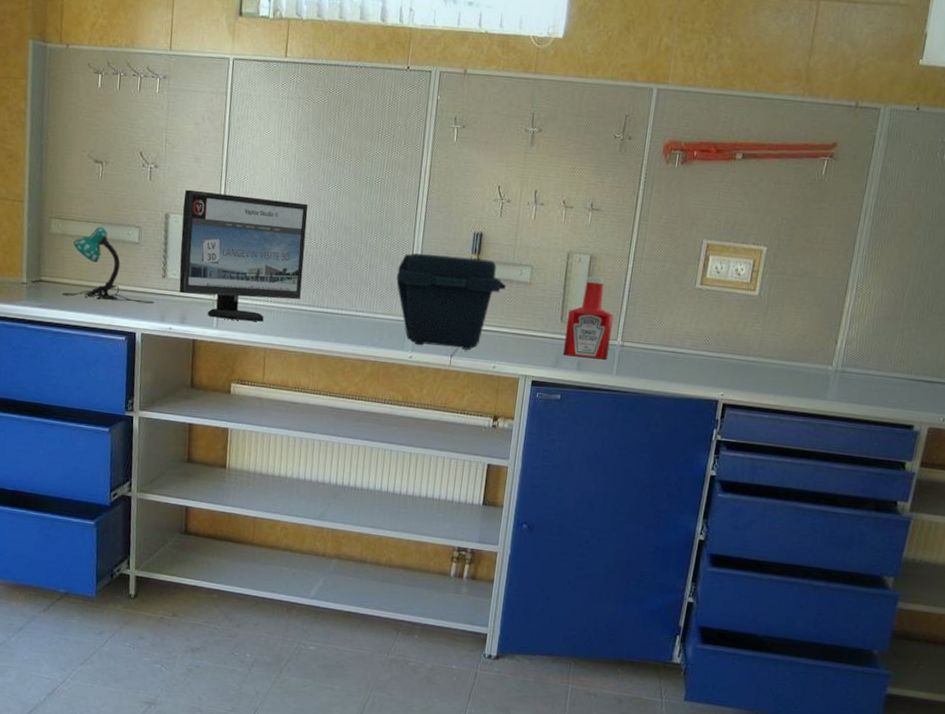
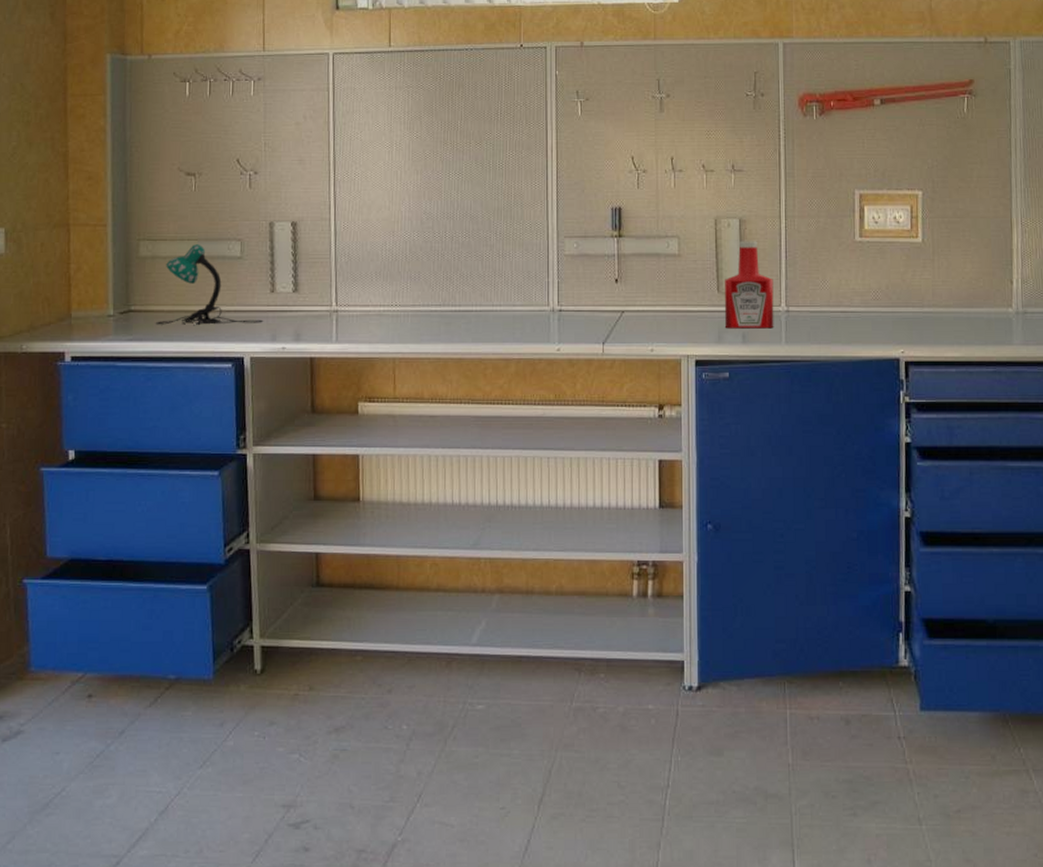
computer monitor: present [179,189,309,322] -> none [288,194,429,331]
toolbox: present [396,253,506,350] -> none [533,235,653,336]

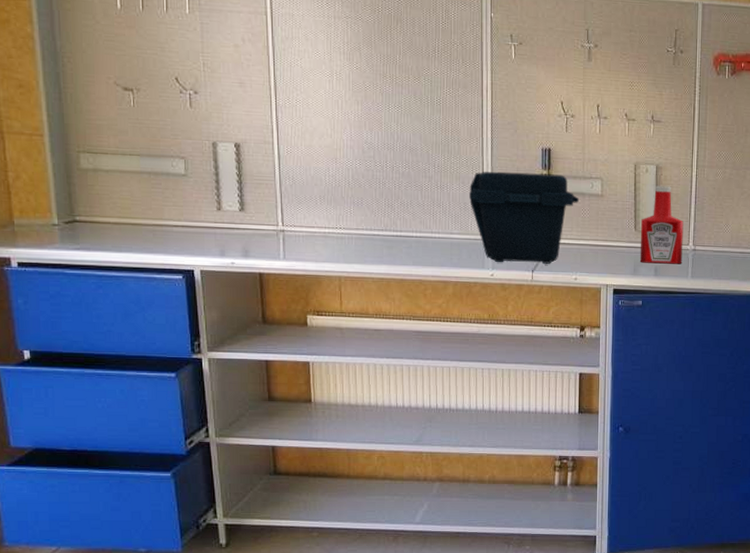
desk lamp: present [156,244,264,326] -> none [103,159,212,239]
toolbox: none [533,235,653,336] -> present [469,171,579,264]

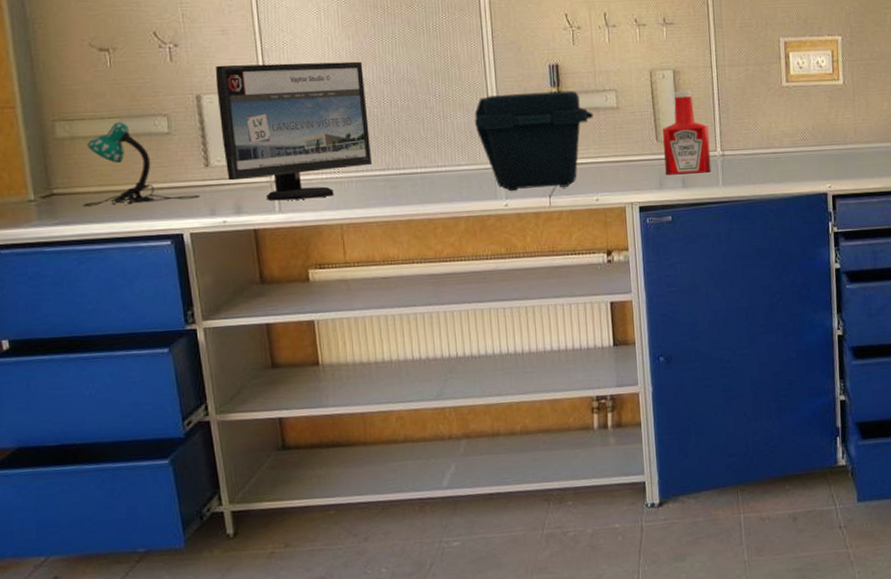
desk lamp: none [103,159,212,239] -> present [83,122,201,207]
computer monitor: none [231,116,371,251] -> present [215,61,372,201]

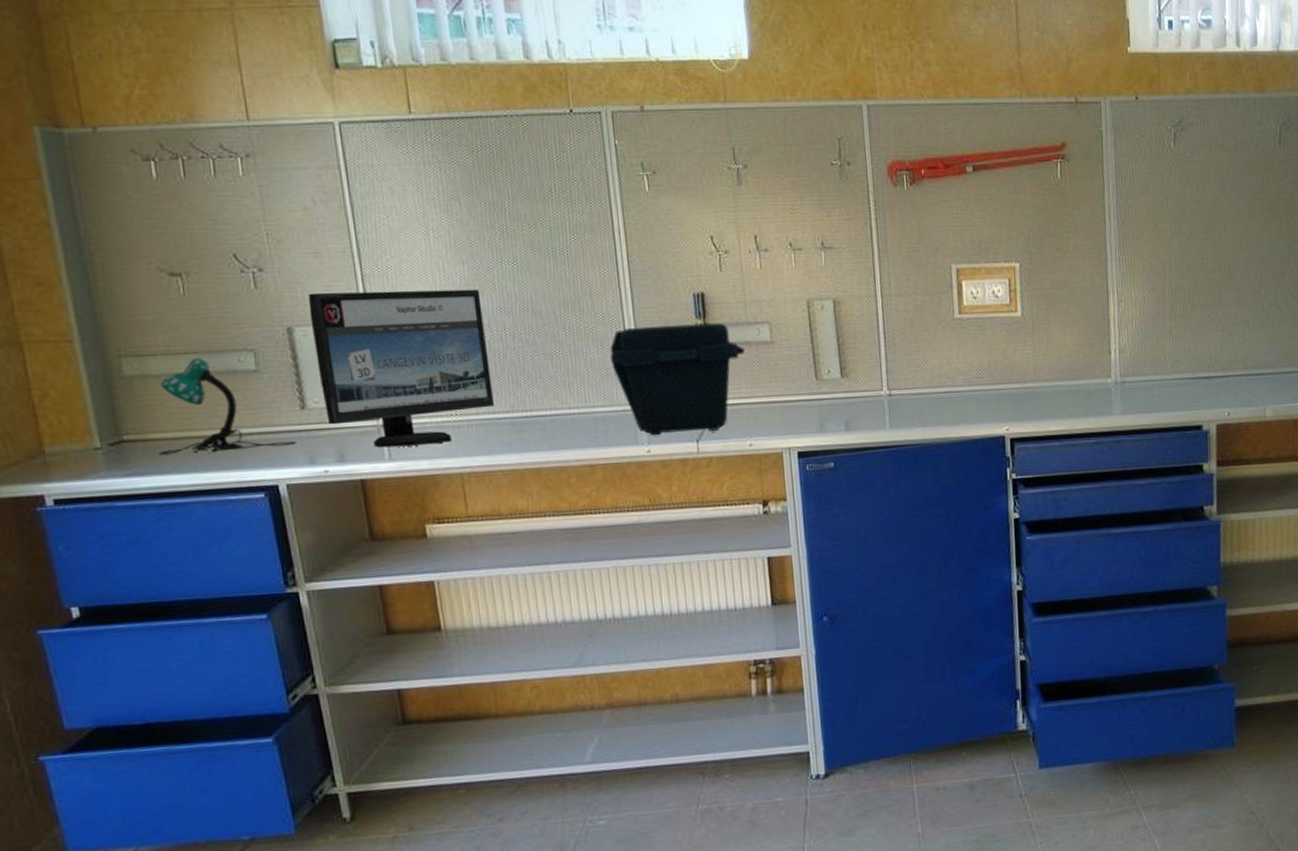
ketchup bottle: present [663,90,711,175] -> none [822,323,877,417]

